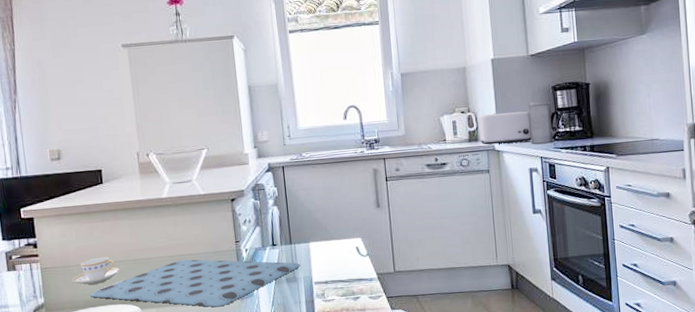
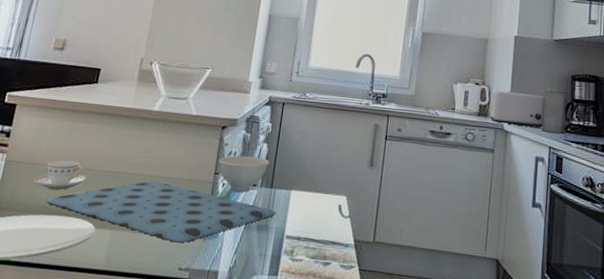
bowl: none [236,220,284,254] -> present [219,155,270,192]

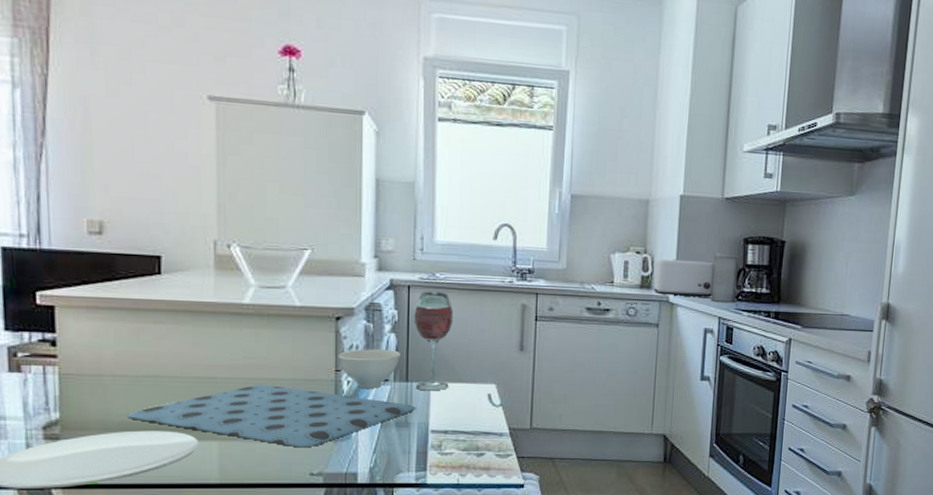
teacup: present [33,160,87,191] -> none [103,368,174,404]
wineglass: none [278,108,318,199] -> present [413,291,454,391]

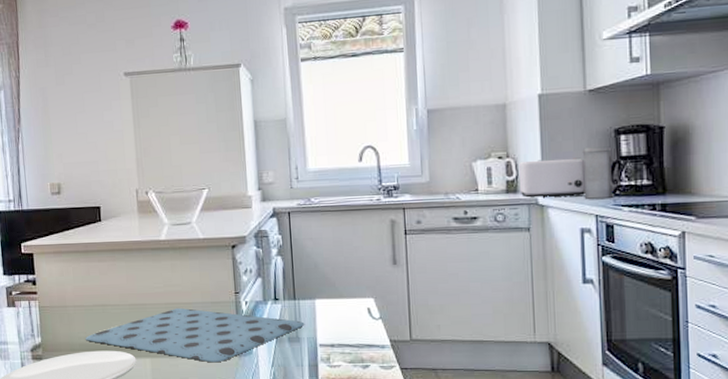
bowl: present [338,349,401,389] -> none [236,271,288,308]
wineglass: present [413,291,454,391] -> none [295,215,332,308]

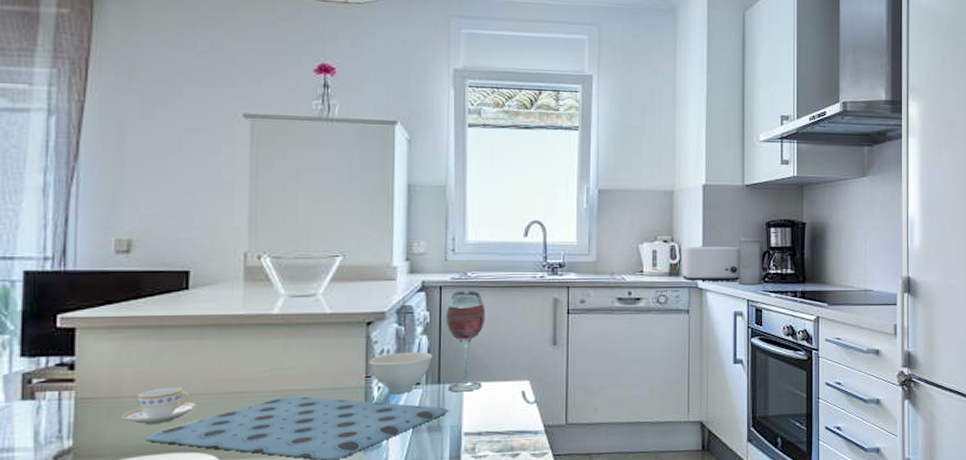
teacup: none [68,299,116,328] -> present [121,386,197,425]
bowl: none [236,271,288,308] -> present [369,352,433,394]
wineglass: none [295,215,332,308] -> present [445,290,486,392]

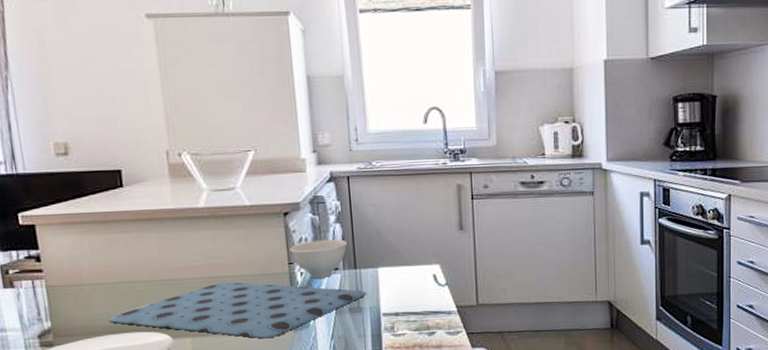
teacup: present [121,386,197,425] -> none [85,275,146,309]
wineglass: present [445,290,486,392] -> none [355,179,396,276]
toaster: present [683,246,741,282] -> none [585,124,646,163]
canister: present [738,237,763,286] -> none [643,113,671,165]

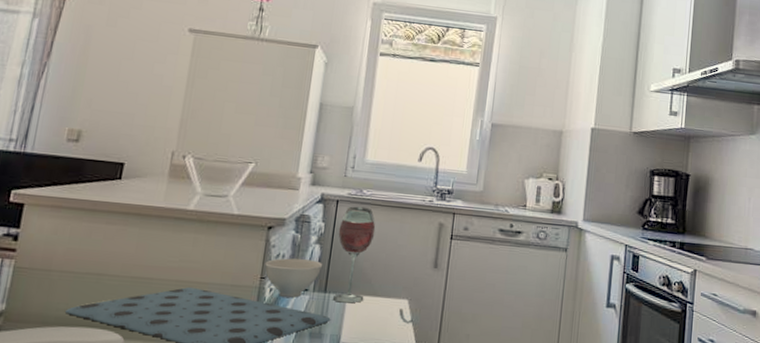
wineglass: none [355,179,396,276] -> present [332,206,376,304]

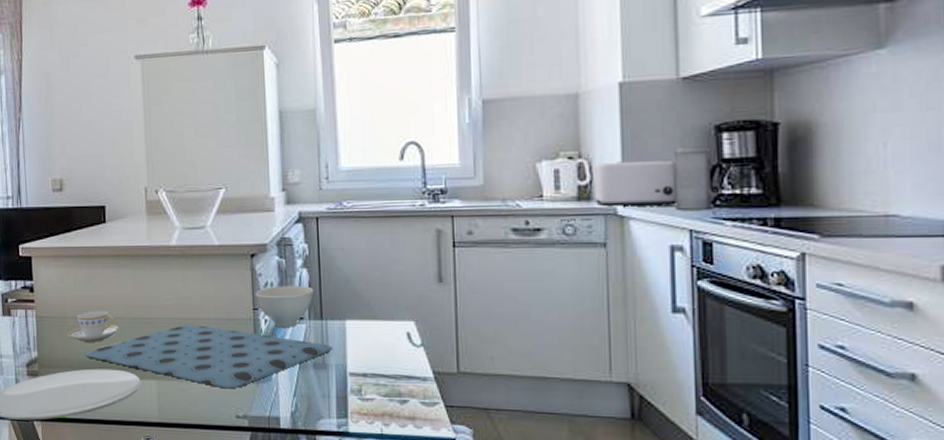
teacup: none [48,265,112,300] -> present [67,310,119,343]
wineglass: present [332,206,376,304] -> none [323,221,365,330]
toaster: none [564,185,623,226] -> present [594,160,678,207]
canister: none [617,182,646,232] -> present [673,146,713,211]

